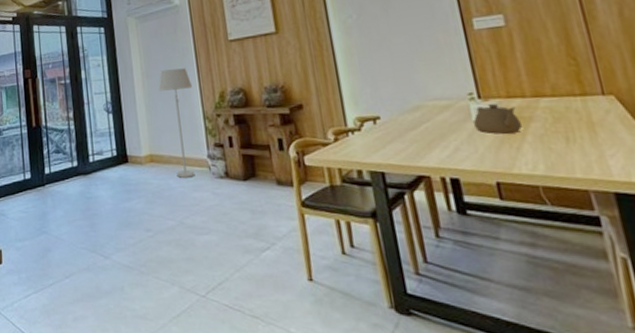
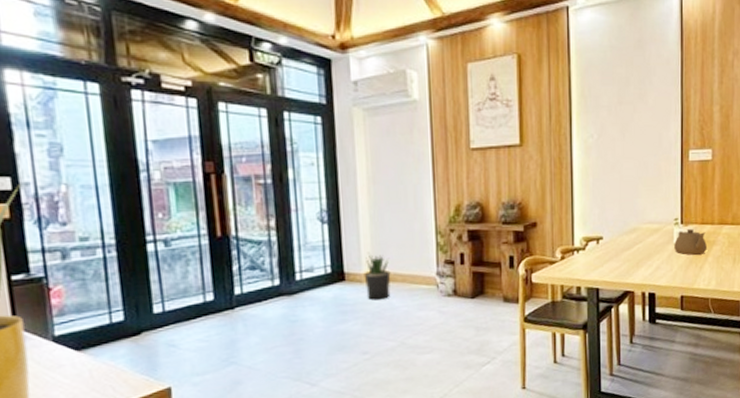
planter: none [143,138,167,181] -> present [364,253,391,300]
floor lamp: present [158,68,195,178] -> none [386,176,426,297]

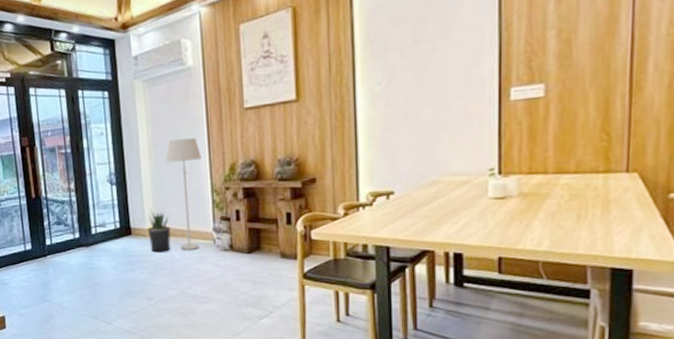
floor lamp: none [386,176,426,297] -> present [165,138,201,250]
teapot: present [674,229,708,255] -> none [489,180,538,211]

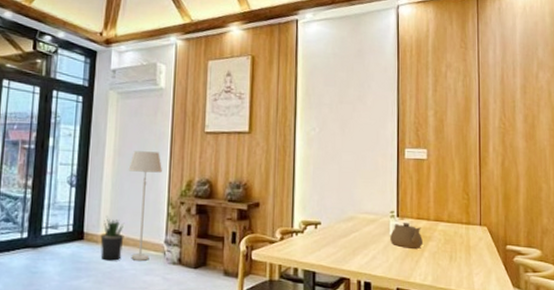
teapot: none [489,180,538,211] -> present [390,223,424,249]

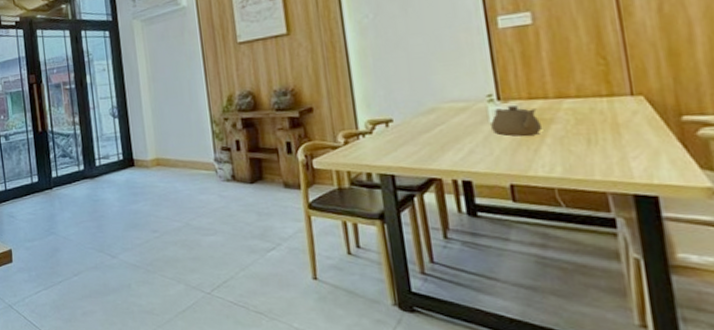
planter: present [100,217,124,261] -> none [150,142,174,184]
floor lamp: present [128,151,162,261] -> none [165,71,202,181]

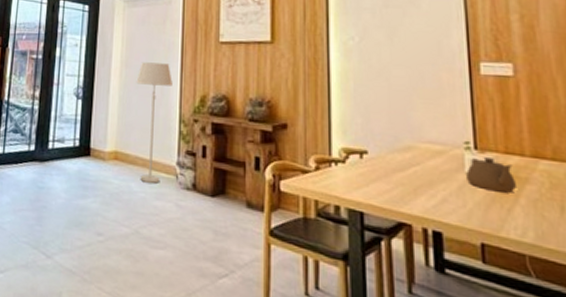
floor lamp: none [165,71,202,181] -> present [136,62,172,184]

